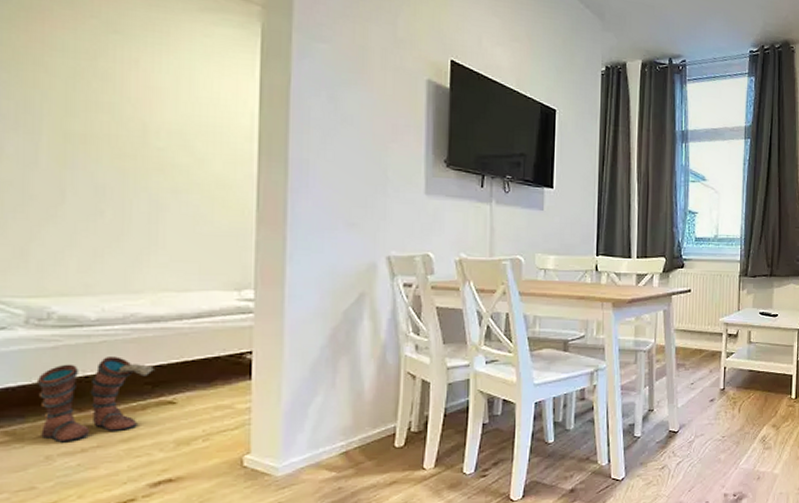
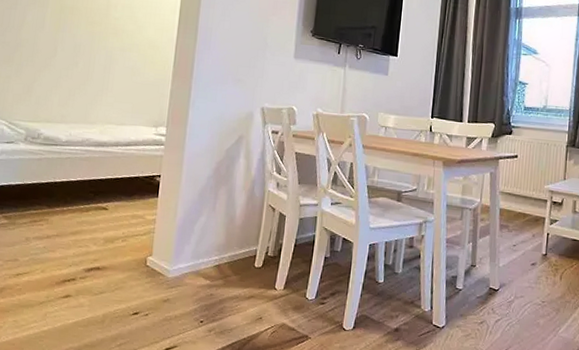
boots: present [36,356,156,443] -> none [25,169,98,230]

